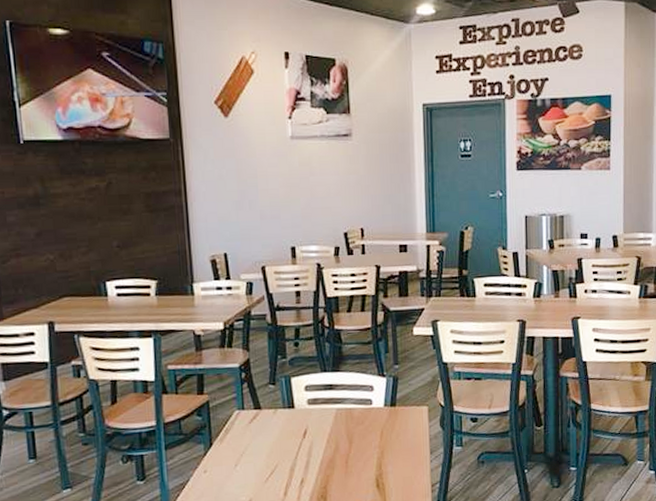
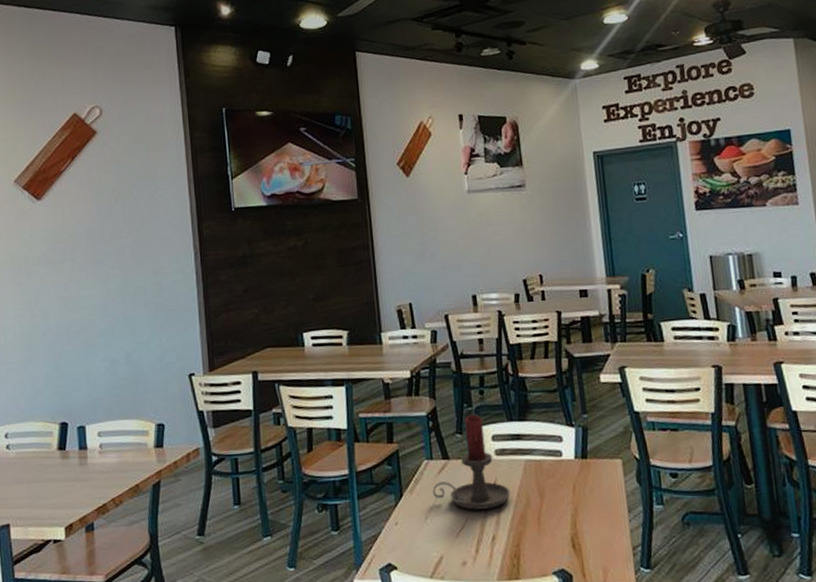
candle holder: none [243,366,320,457] -> present [432,414,511,510]

